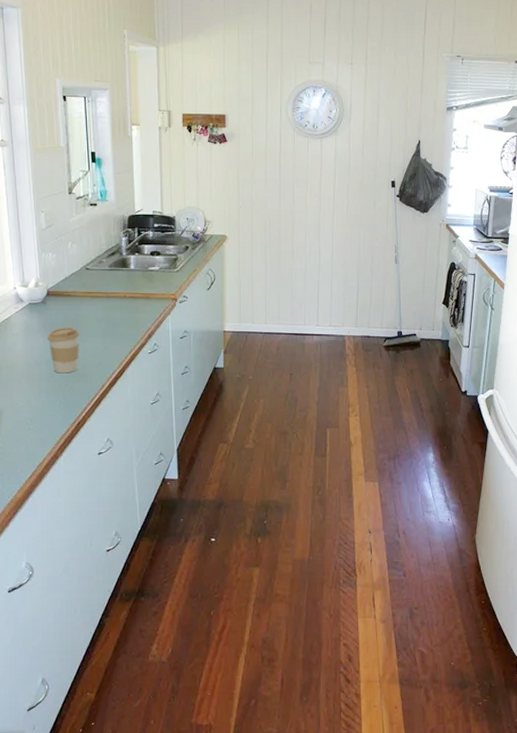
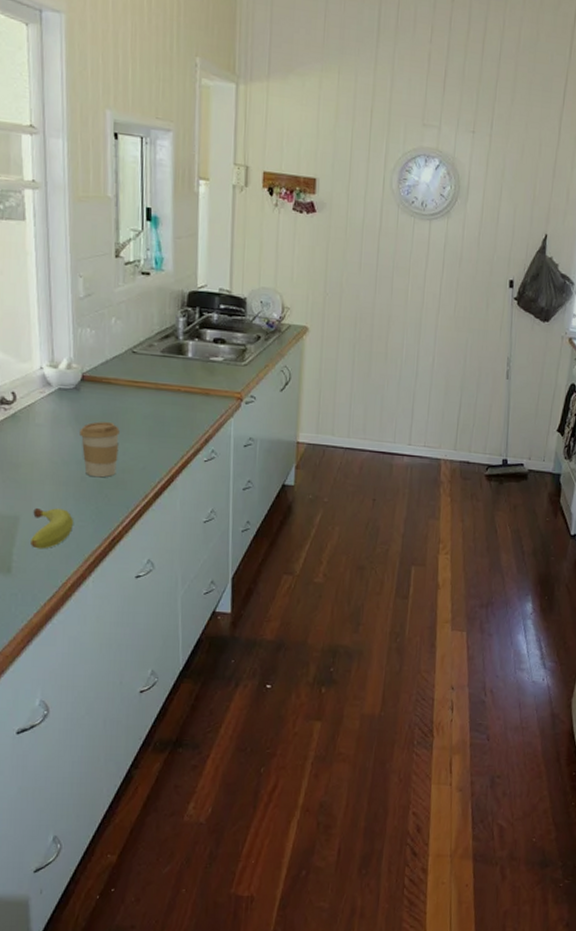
fruit: none [13,401,46,436] -> present [31,507,73,549]

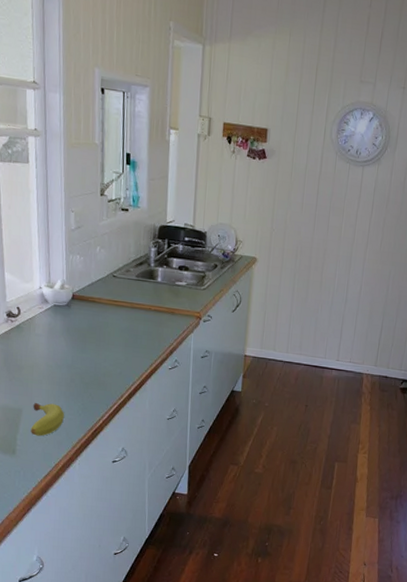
coffee cup: present [80,421,120,478] -> none [70,333,102,380]

